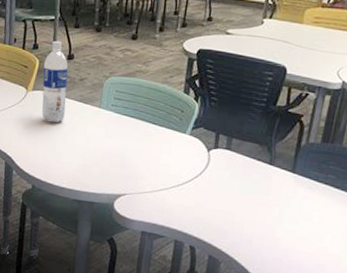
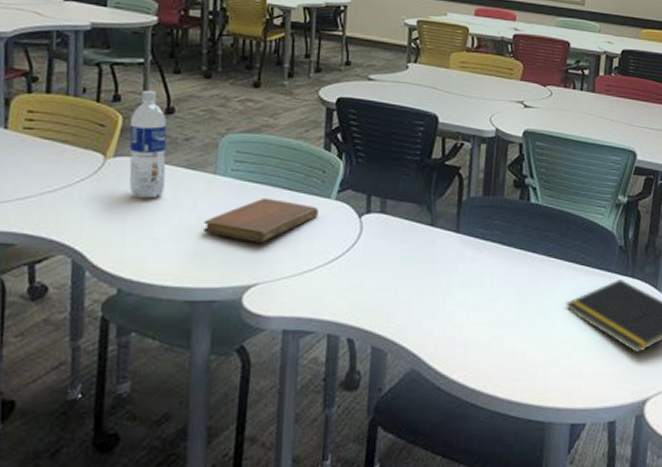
notebook: none [89,128,175,164] -> present [202,197,318,243]

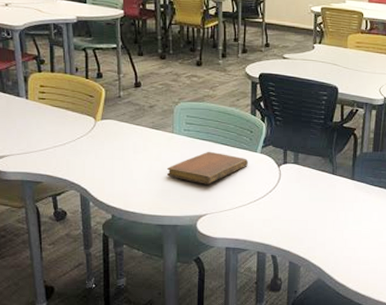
water bottle: present [129,90,167,199] -> none [110,69,138,151]

